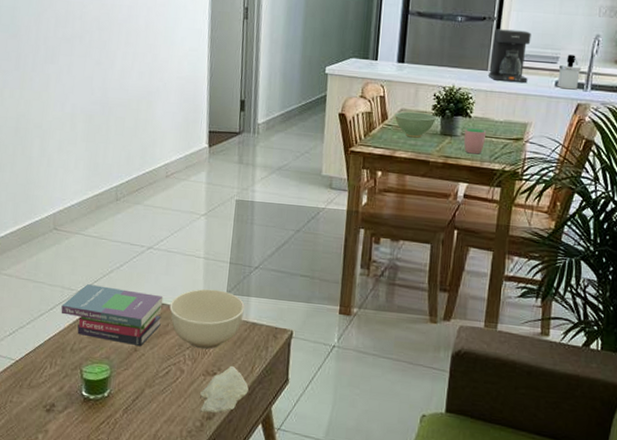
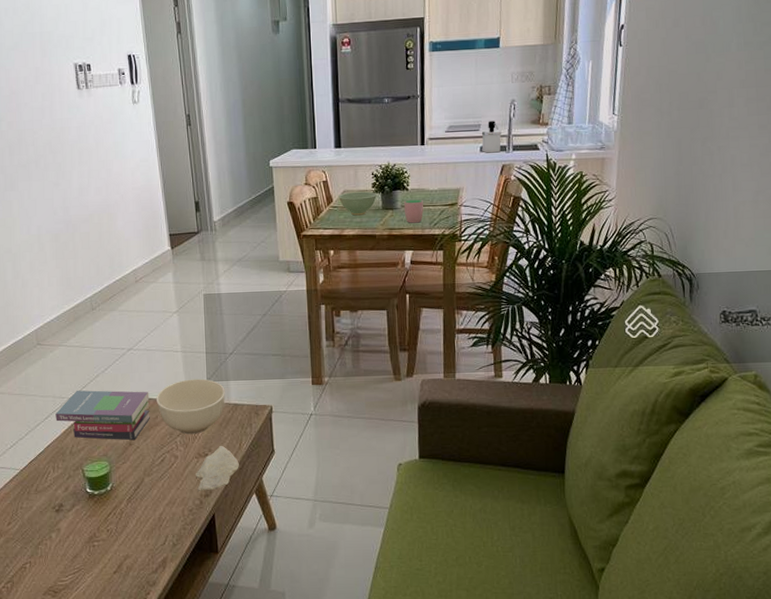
coffee maker: present [489,29,531,83] -> none [419,104,455,154]

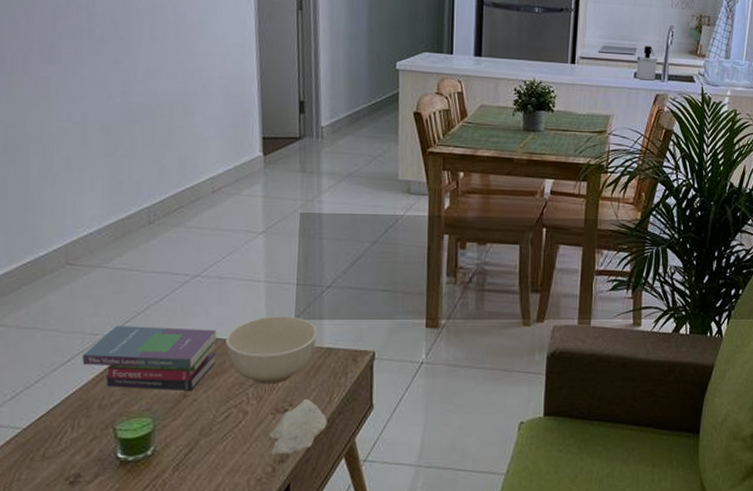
bowl: present [339,191,377,216] -> none [475,107,518,135]
cup: present [403,199,424,223] -> none [547,122,570,149]

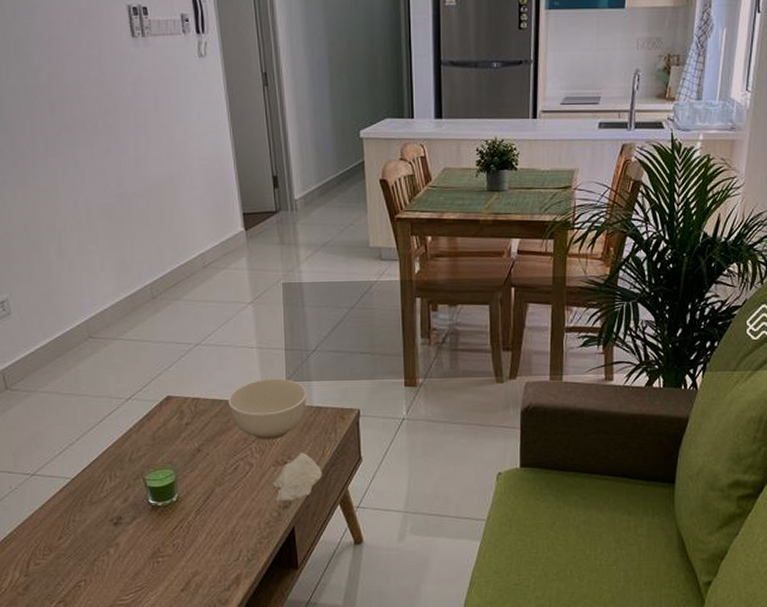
books: present [82,326,217,391] -> none [111,390,221,446]
soap dispenser: present [636,46,658,81] -> none [600,93,624,130]

